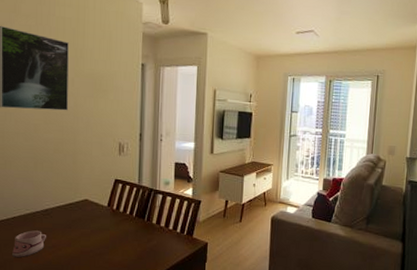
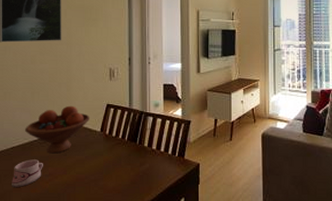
fruit bowl: none [26,178,97,226] -> present [24,105,91,154]

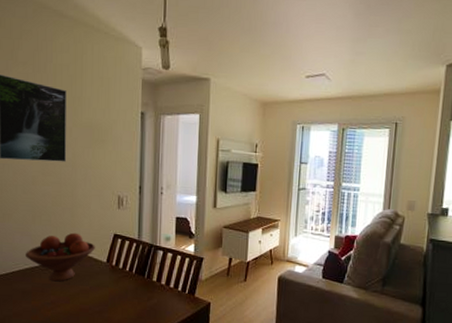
mug: present [12,159,43,188] -> none [11,286,45,314]

